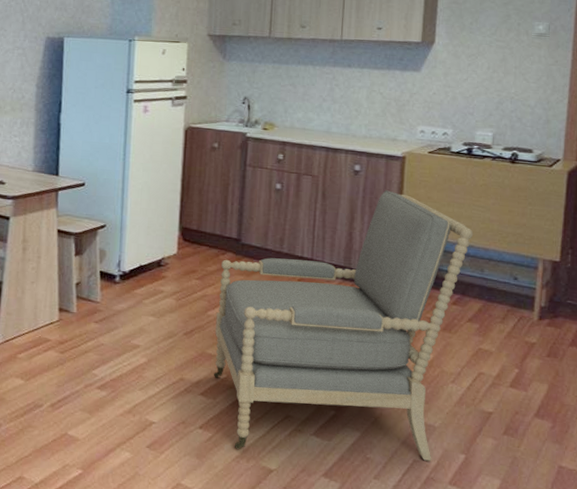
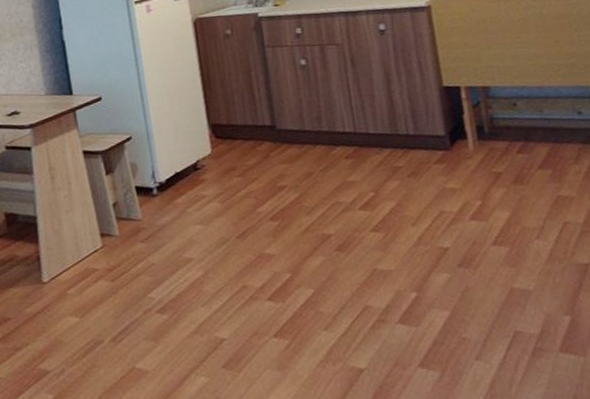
armchair: present [214,190,474,461] -> none [260,44,535,354]

